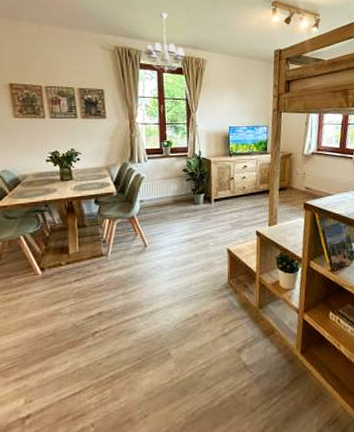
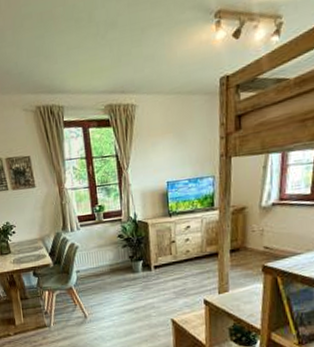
chandelier: present [145,13,186,72] -> none [67,55,112,127]

